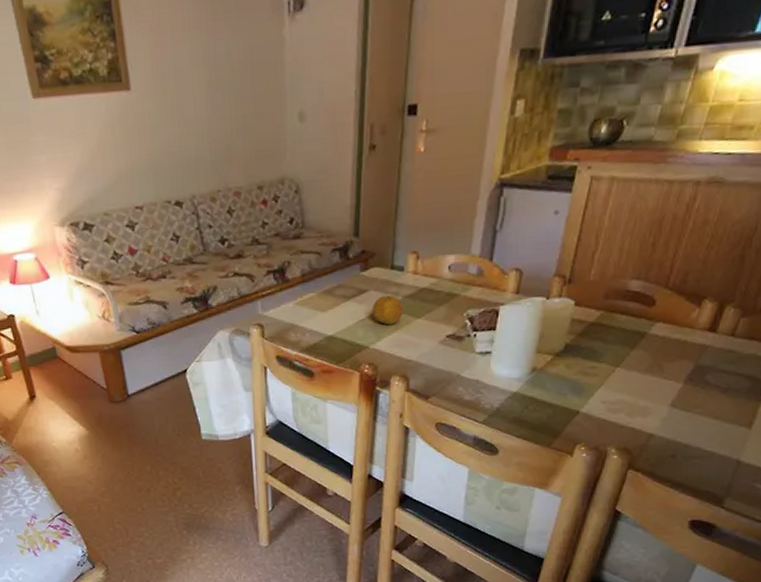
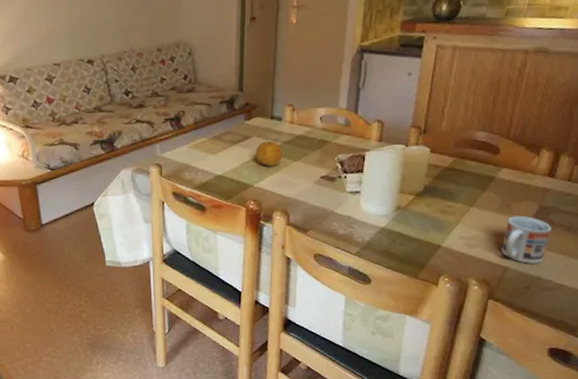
cup: none [647,376,706,430] -> present [501,215,551,264]

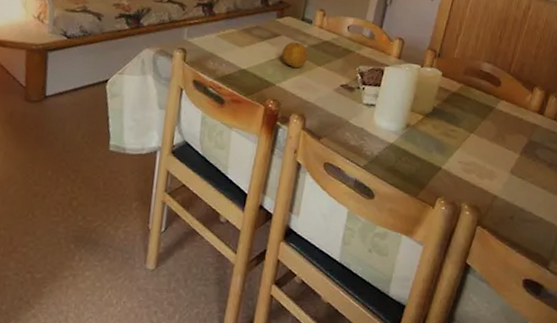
cup: present [501,215,551,264] -> none [493,147,536,195]

